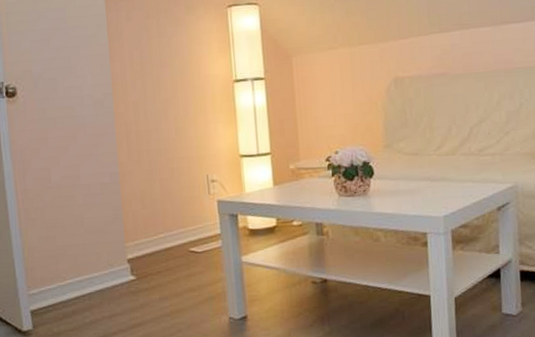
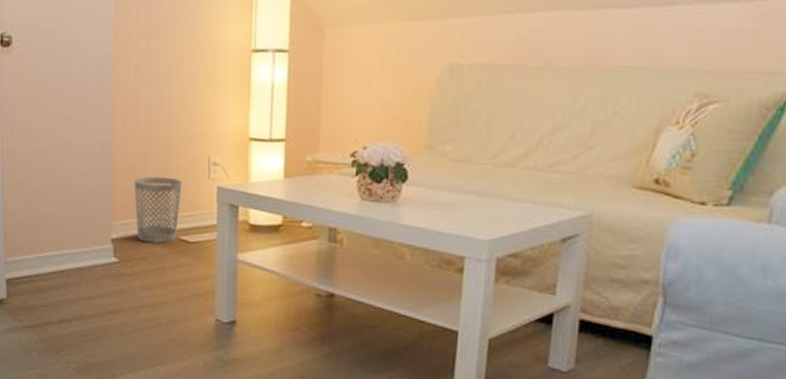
wastebasket: none [142,197,187,258] -> present [134,176,183,243]

